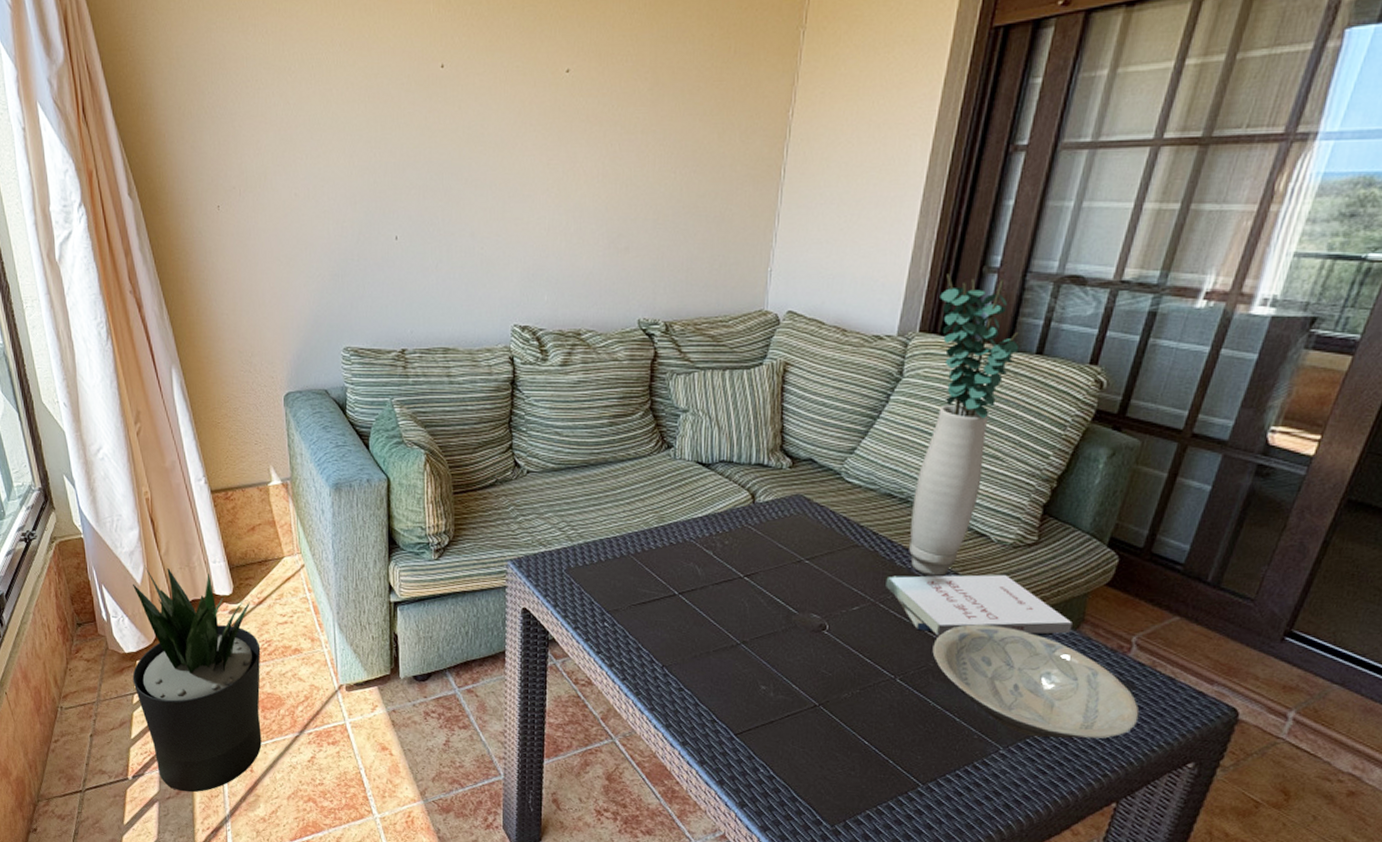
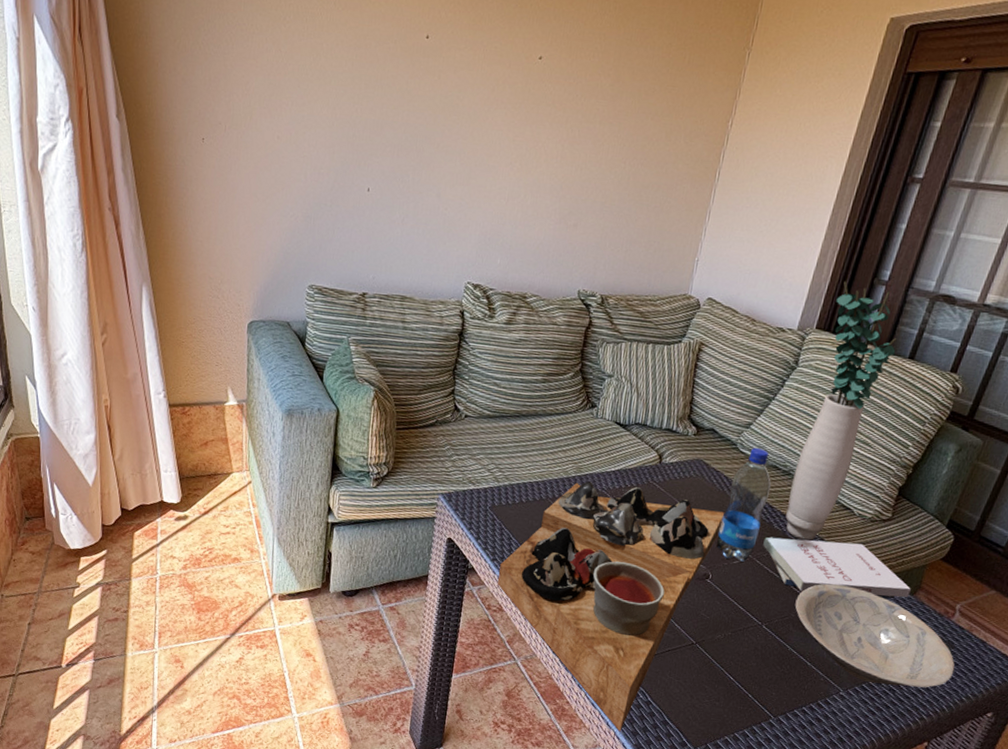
planter: present [132,565,262,793] -> none [75,468,202,683]
decorative tray: none [582,531,836,812] -> present [497,481,725,731]
bottle: none [829,476,888,609] -> present [716,448,771,563]

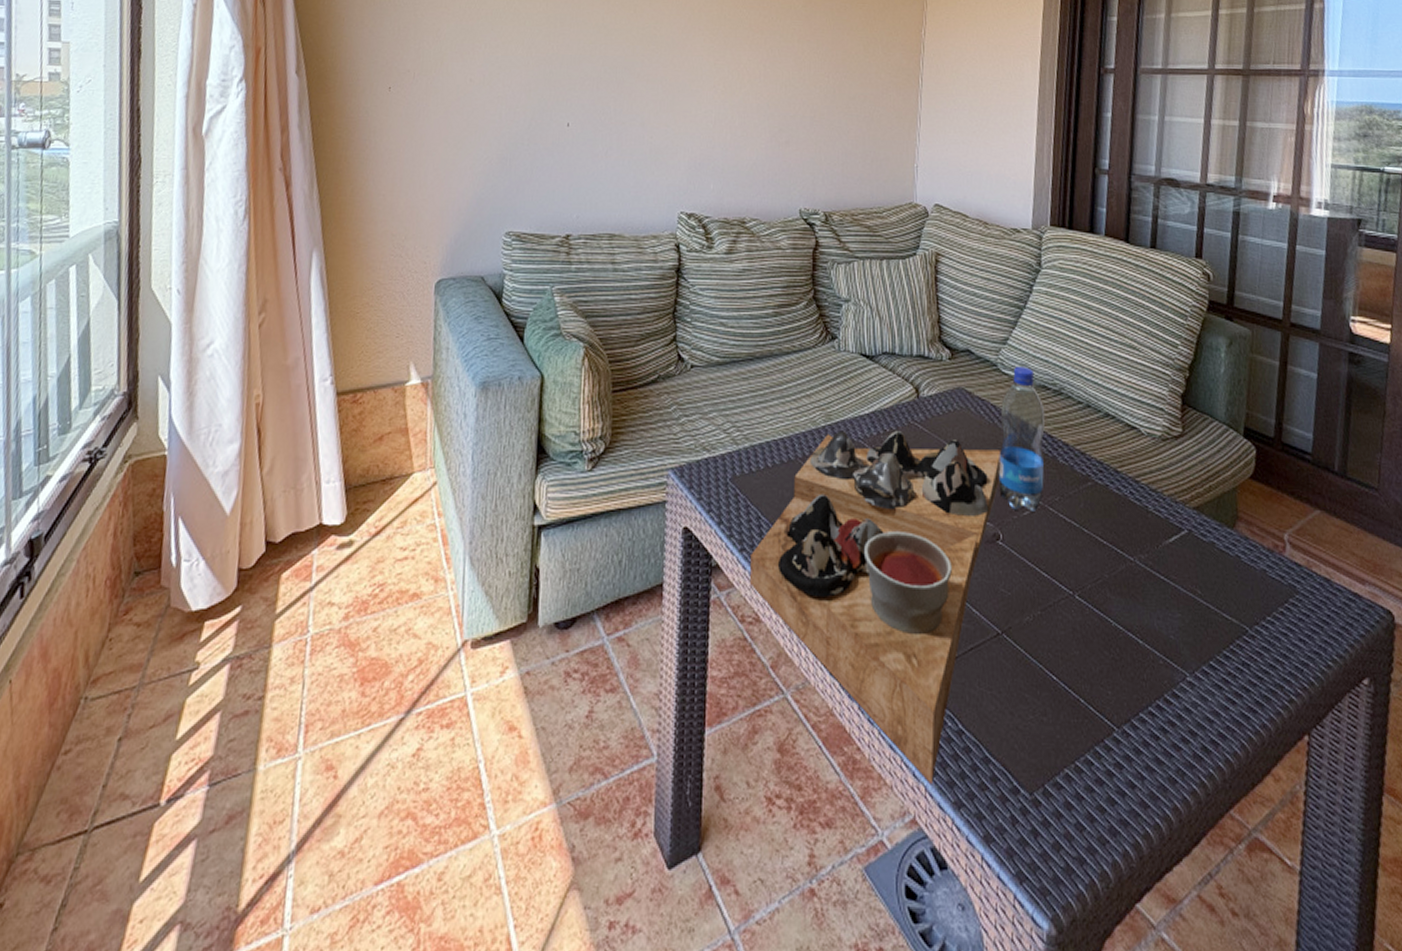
books: present [763,535,911,600] -> none [1051,470,1229,542]
vase: present [785,281,897,542] -> none [1063,174,1138,475]
bowl: present [795,583,955,688] -> none [1105,525,1308,658]

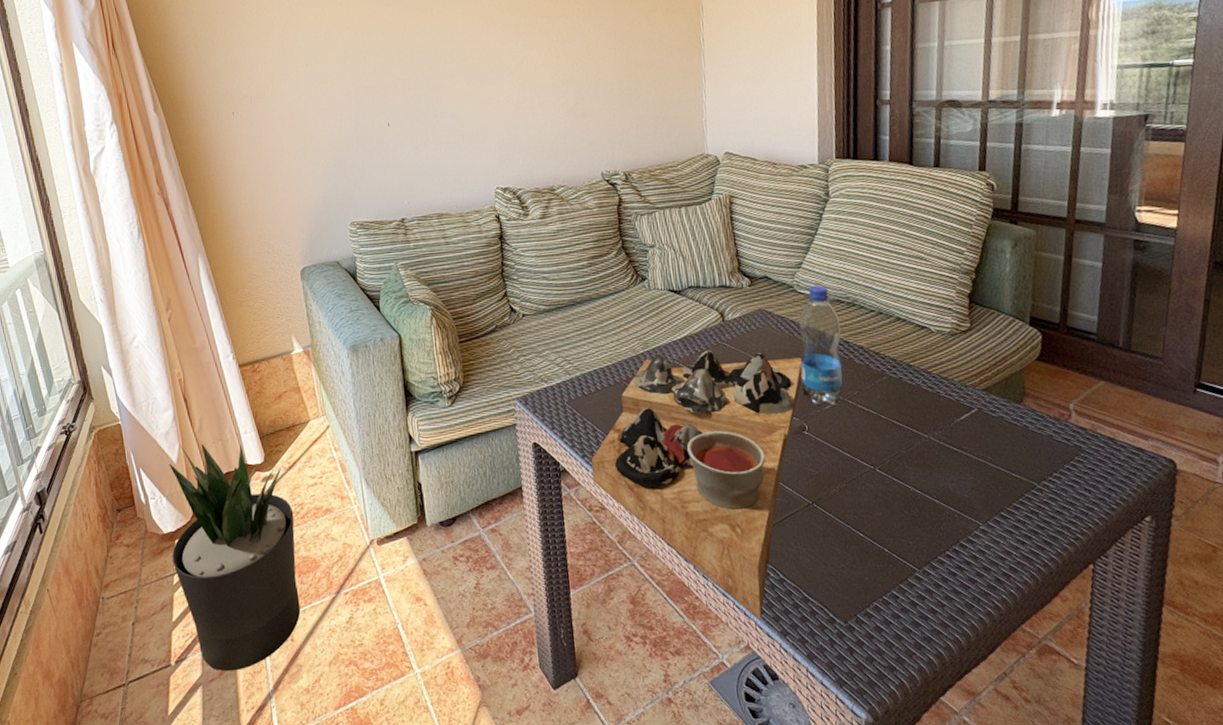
planter: none [194,488,370,819] -> present [169,444,301,672]

